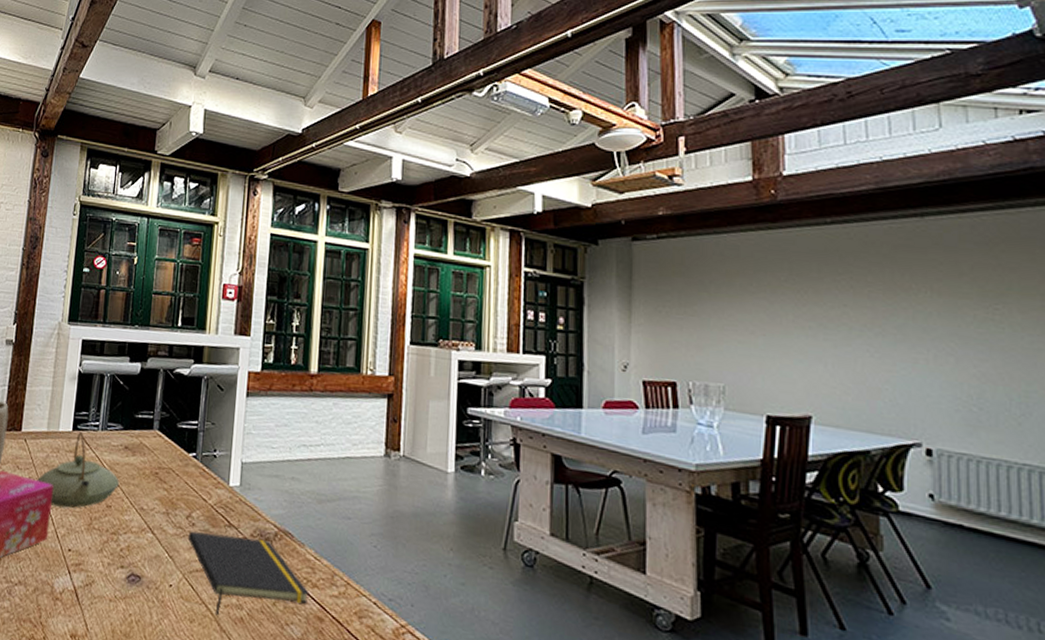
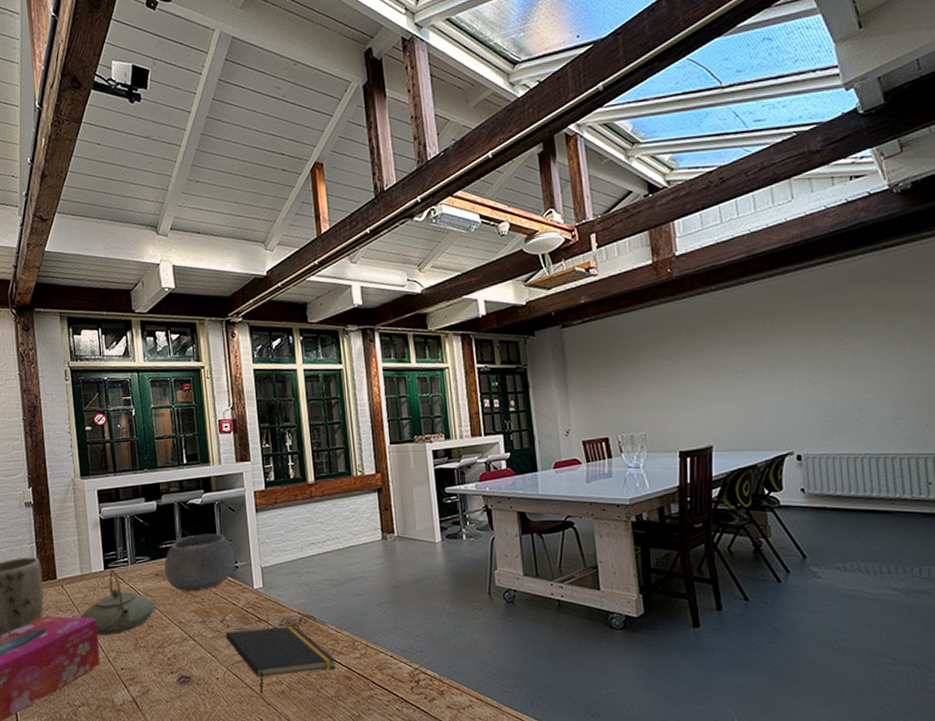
bowl: none [135,409,215,476] -> present [164,533,235,592]

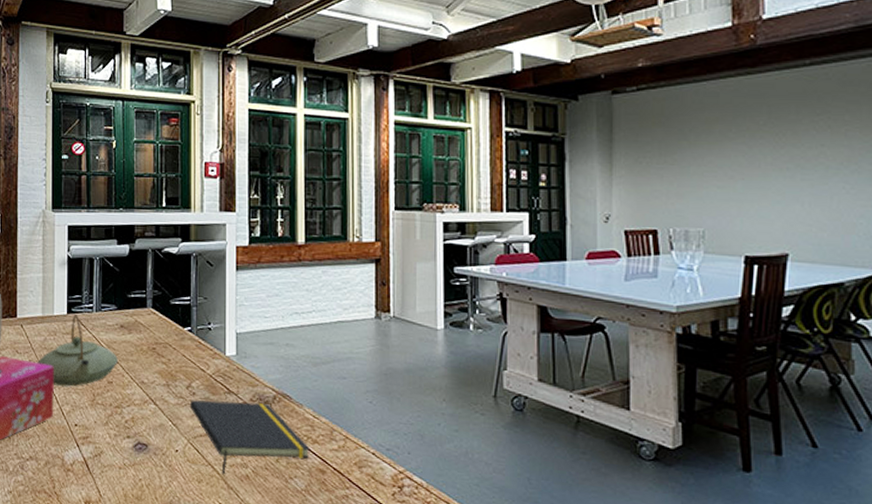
bowl: present [164,533,235,592] -> none [131,287,208,351]

